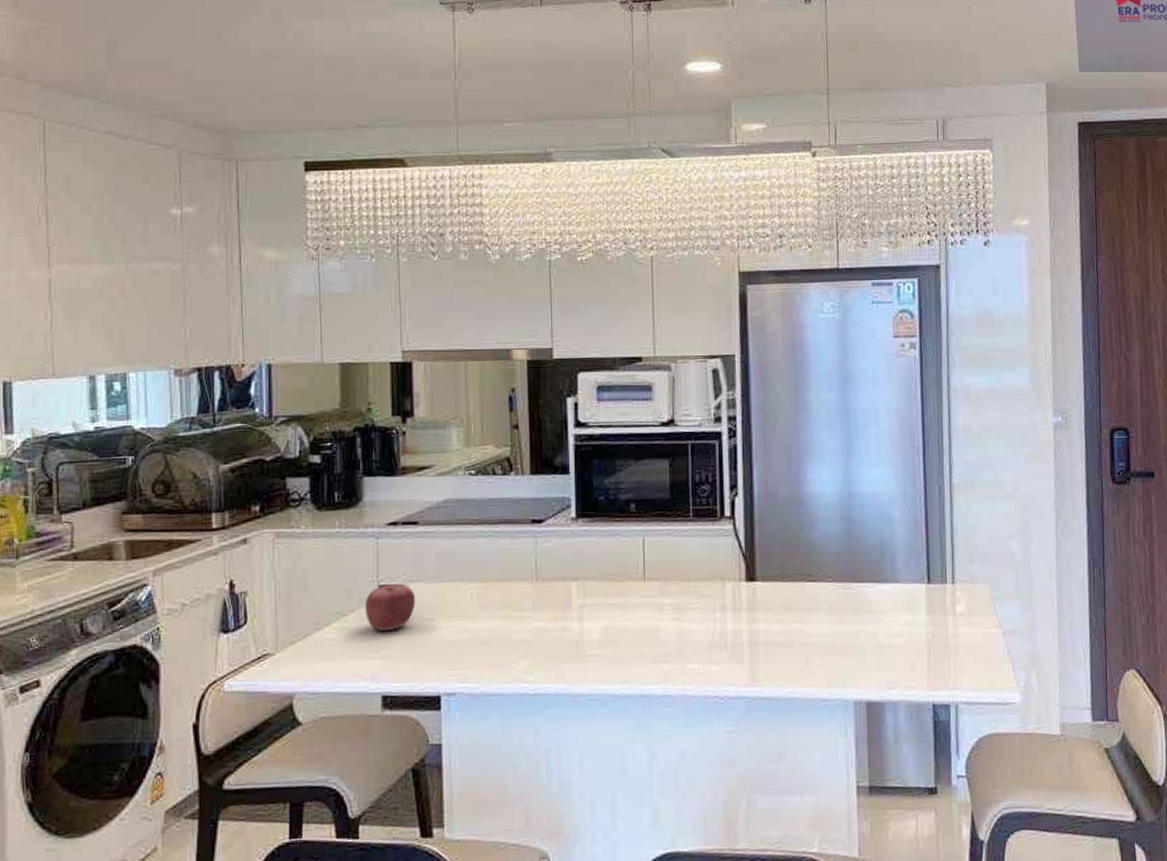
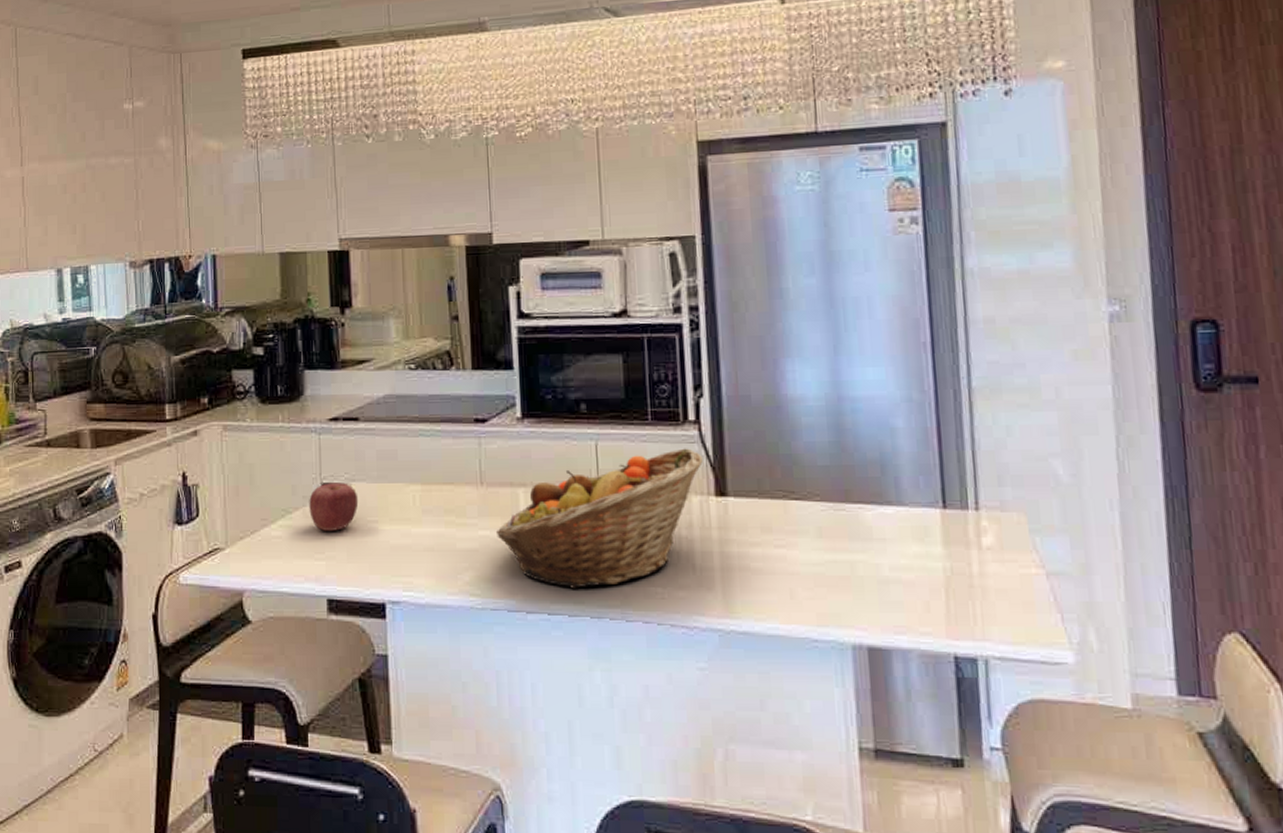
fruit basket: none [549,540,736,670] -> present [495,448,703,589]

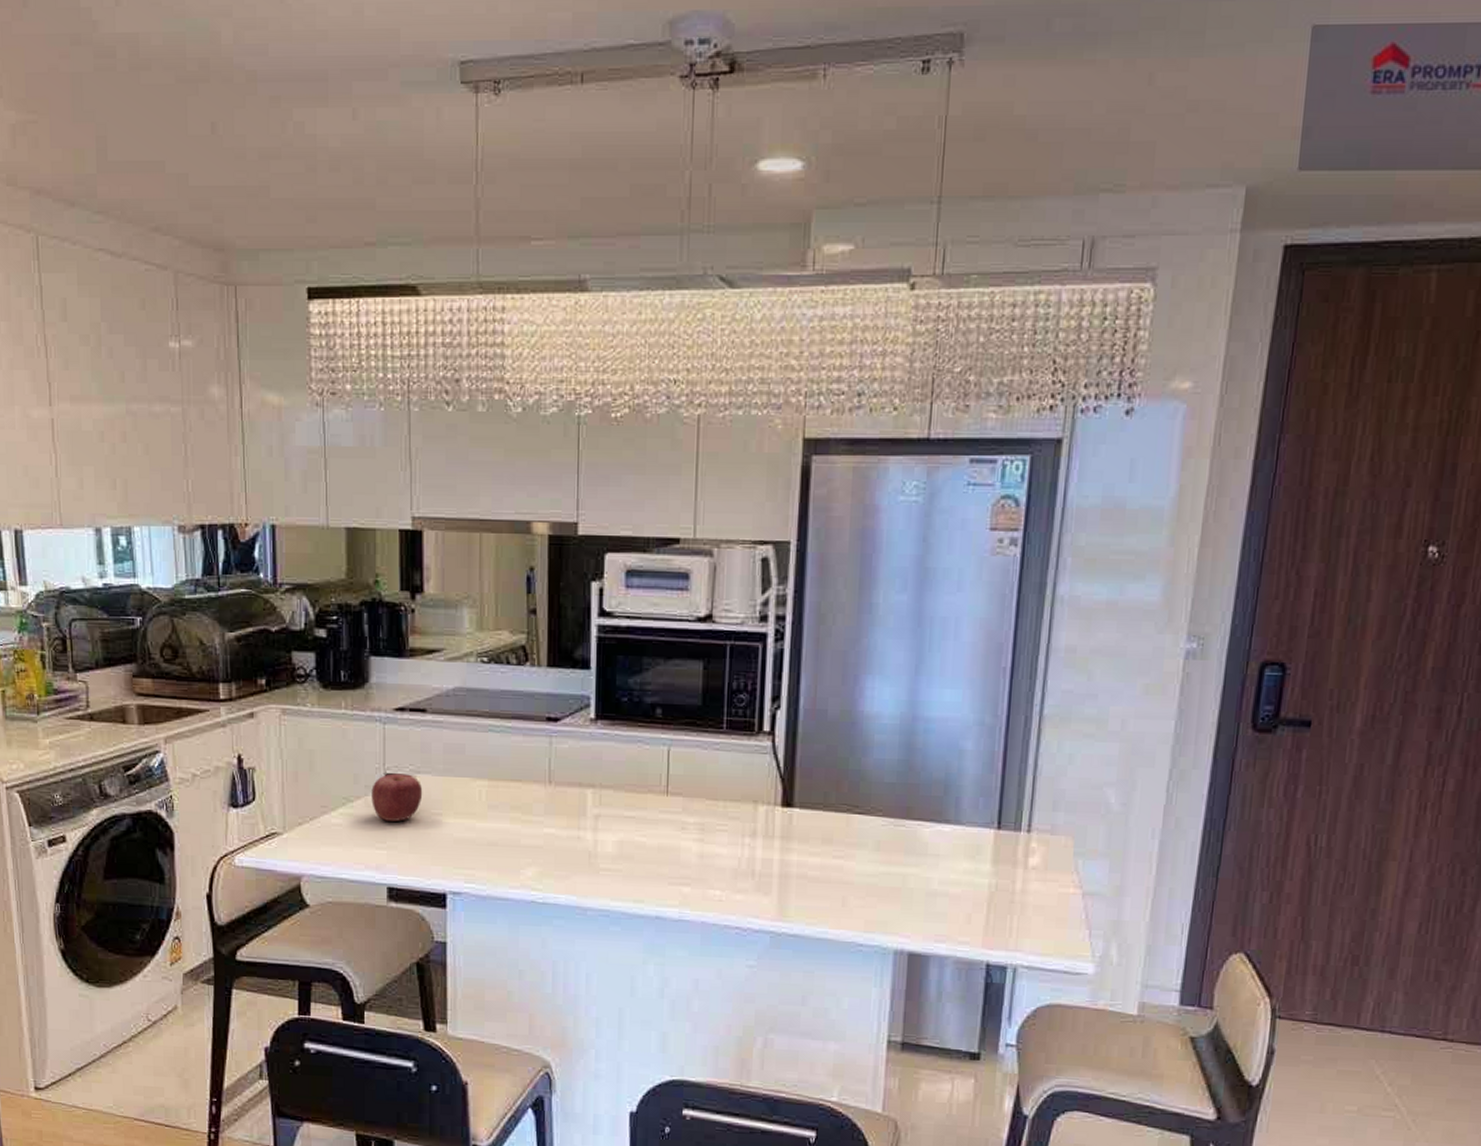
fruit basket: present [495,448,703,589] -> none [561,758,773,888]

